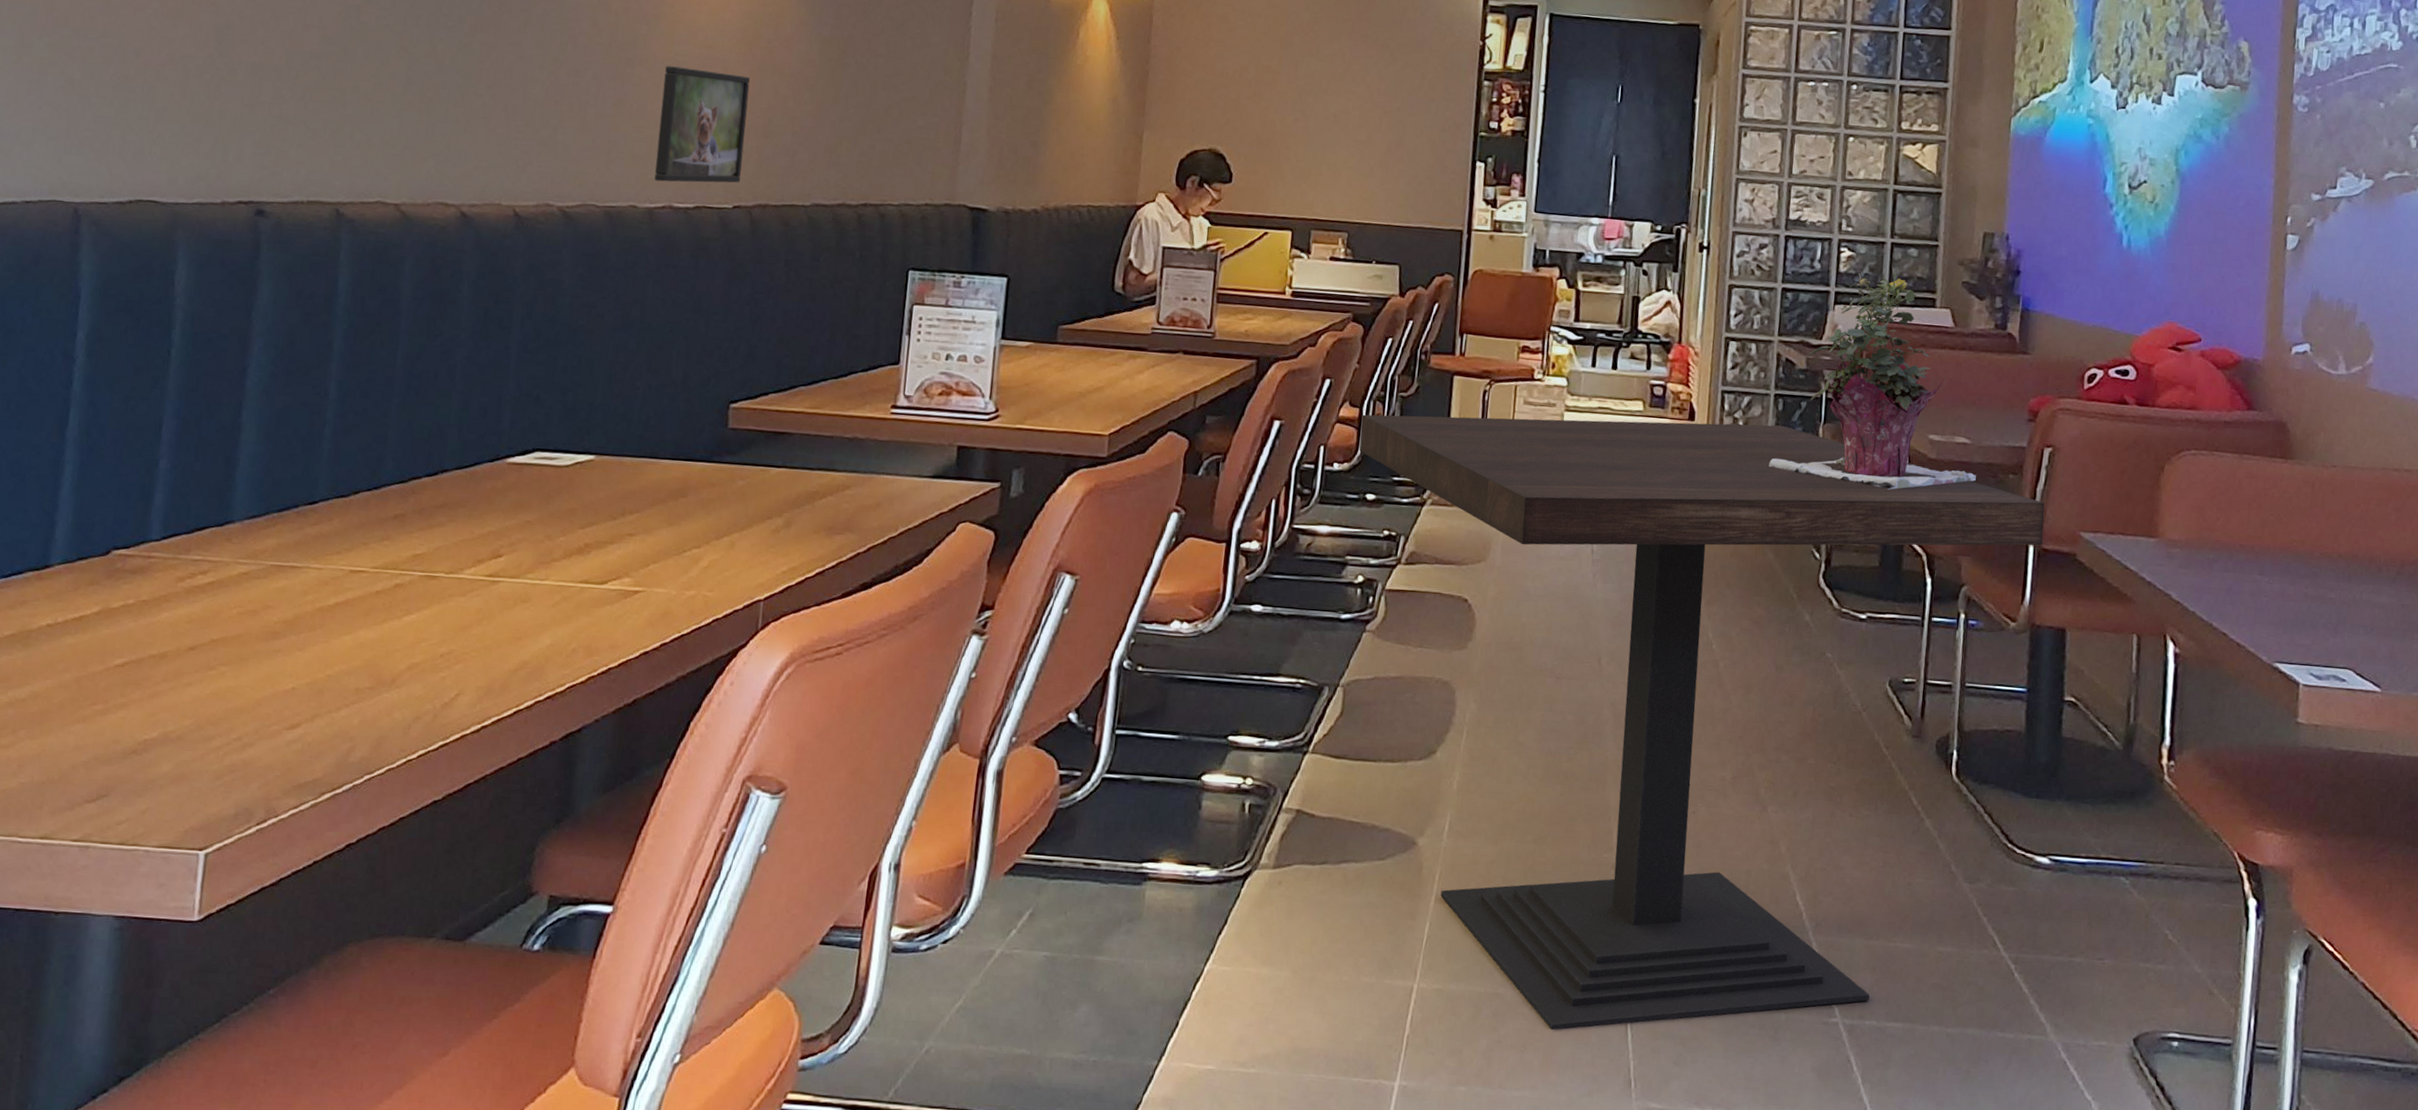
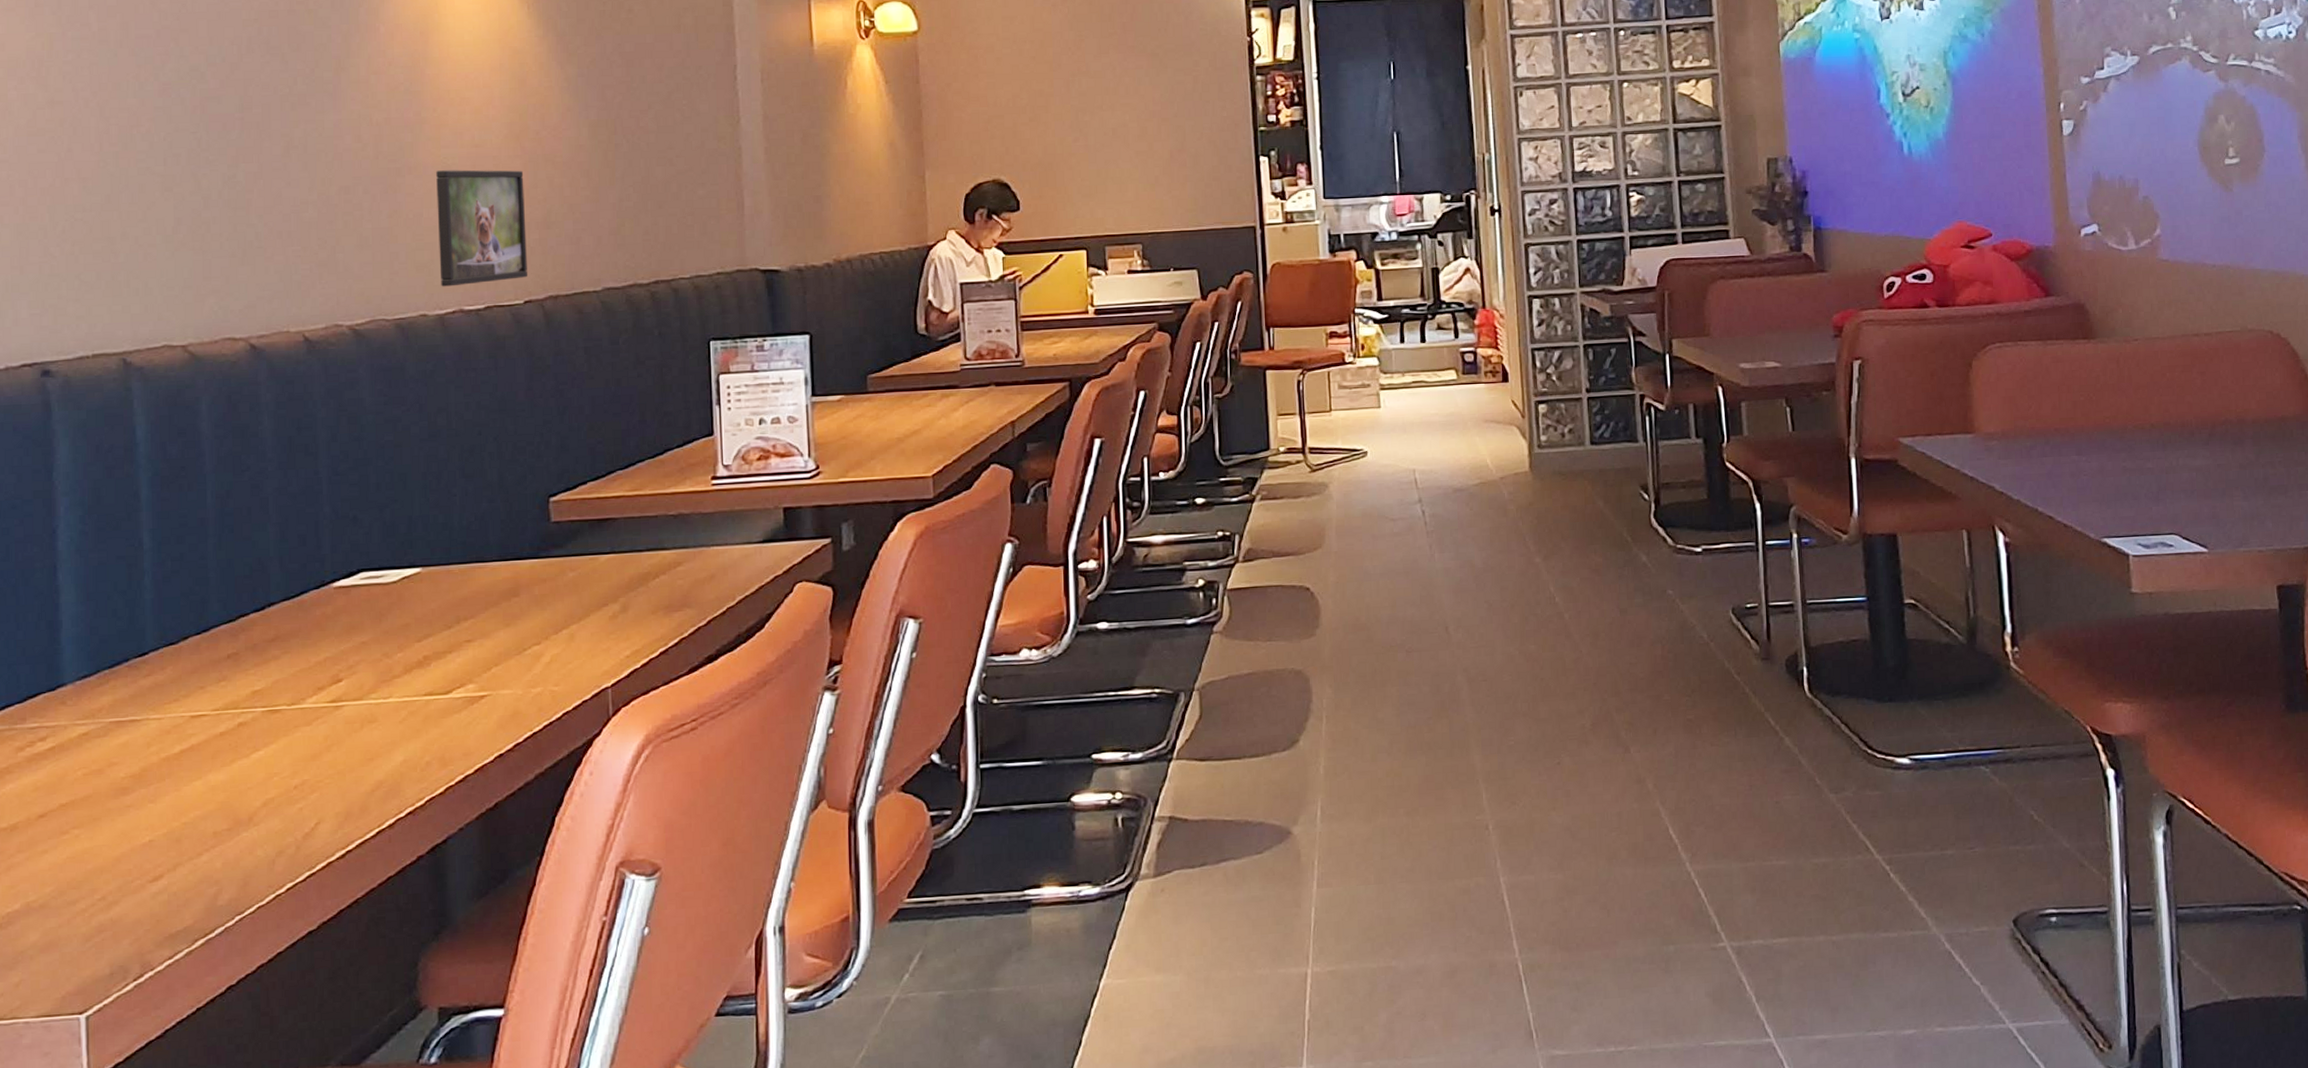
dining table: present [1359,414,2045,1030] -> none [1181,374,1863,994]
potted flower: present [1769,272,1976,490] -> none [1587,210,1791,423]

